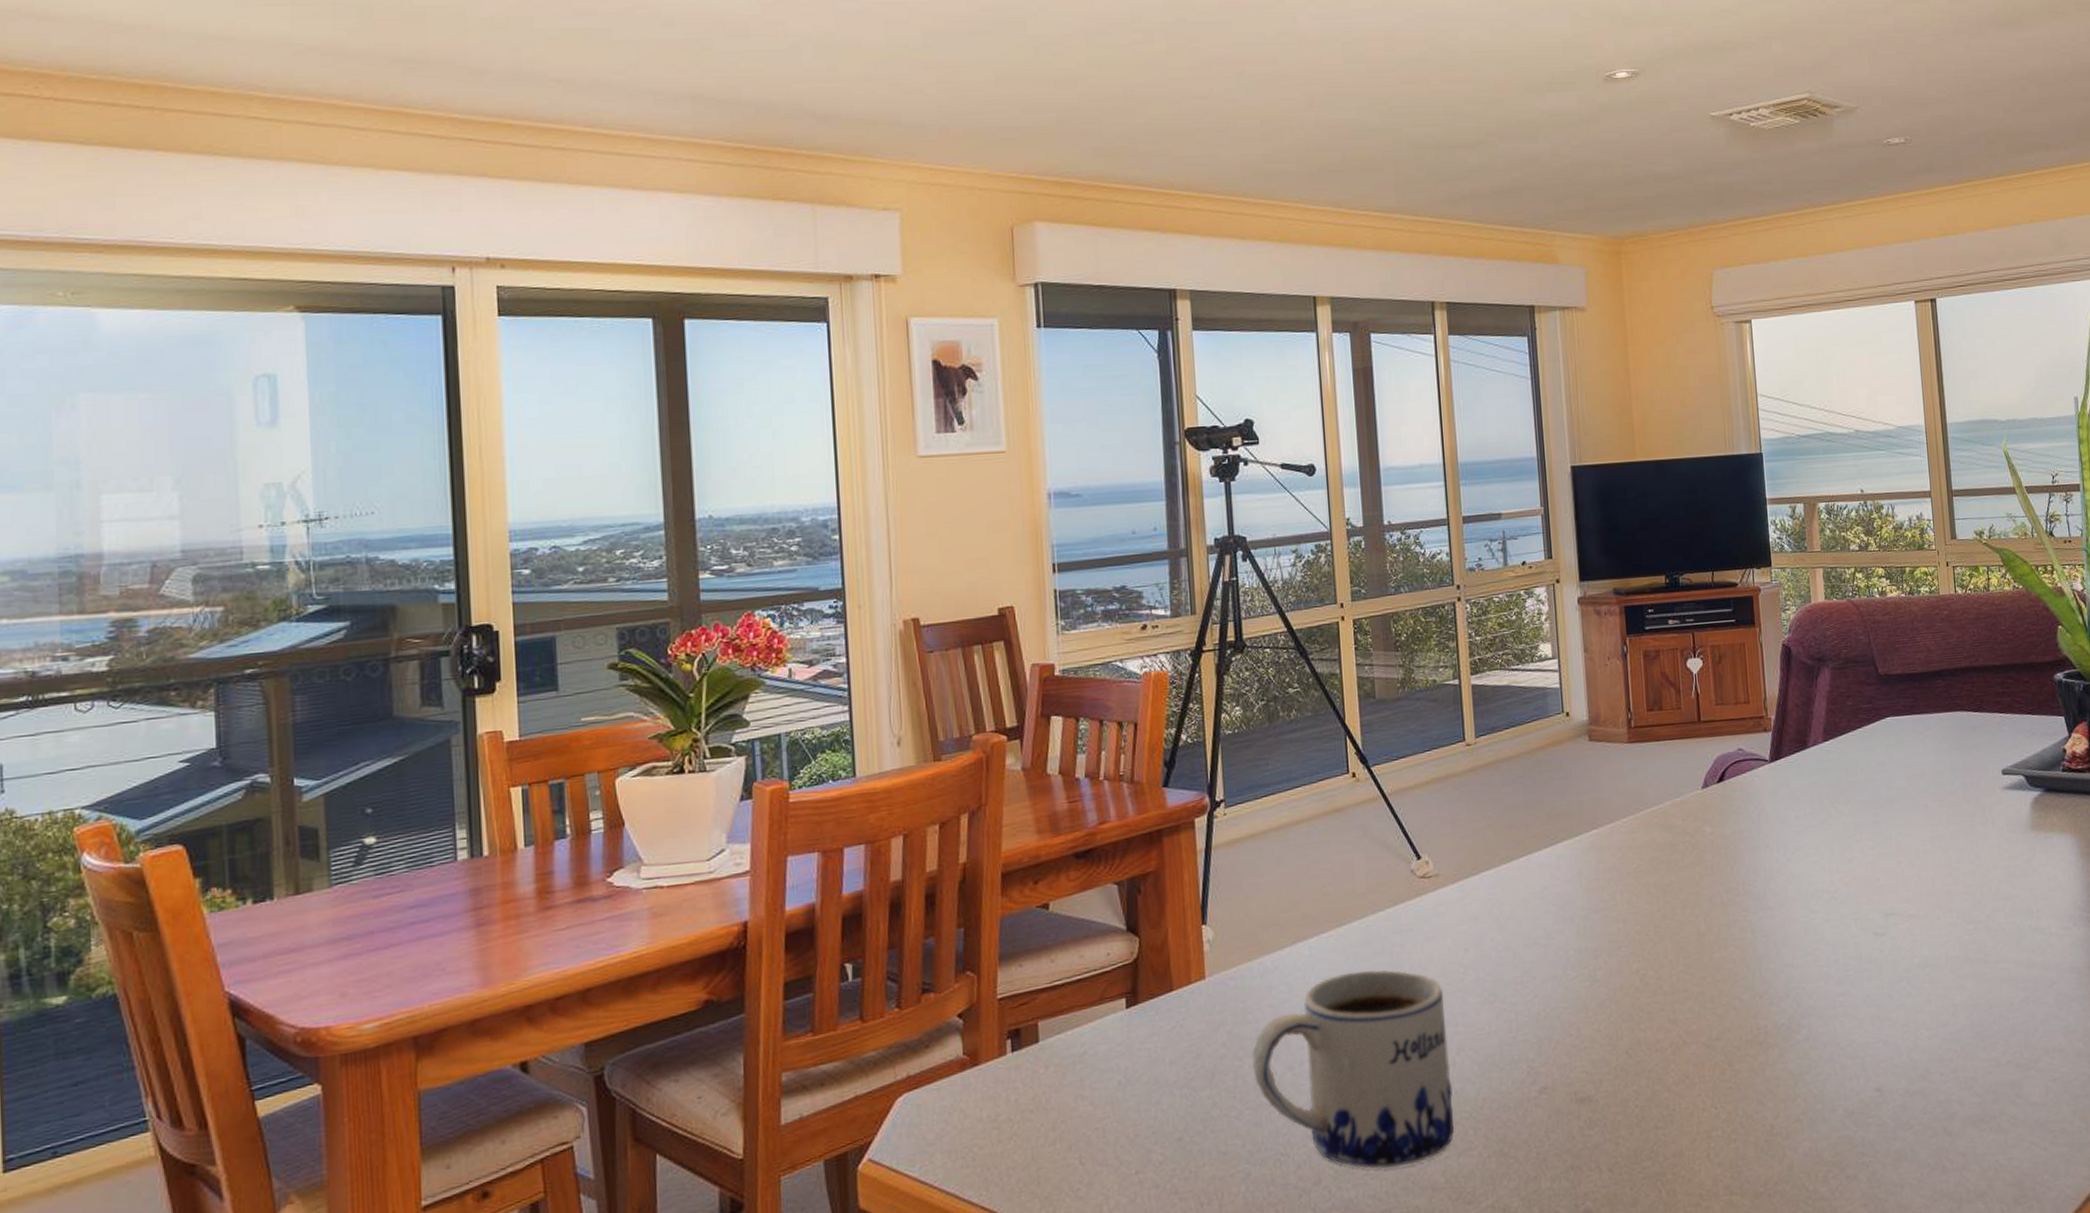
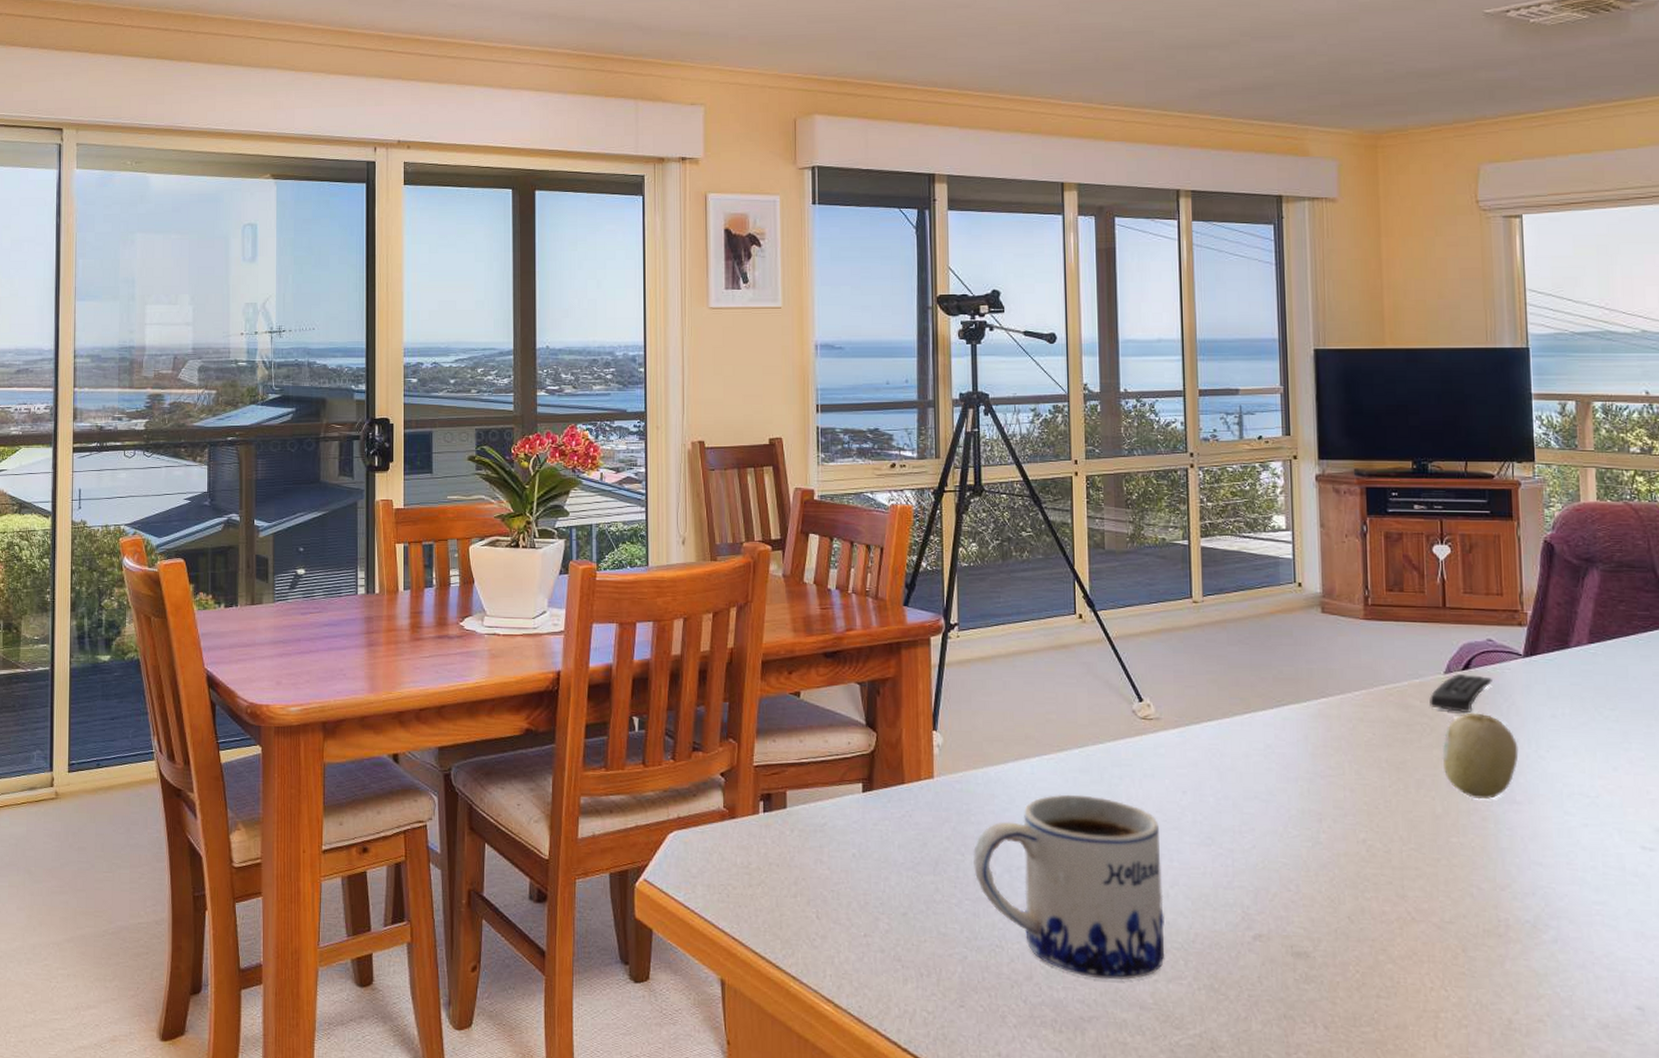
remote control: none [1690,786,1744,827] -> present [1430,674,1492,714]
fruit: none [1702,823,1769,911] -> present [1442,712,1519,800]

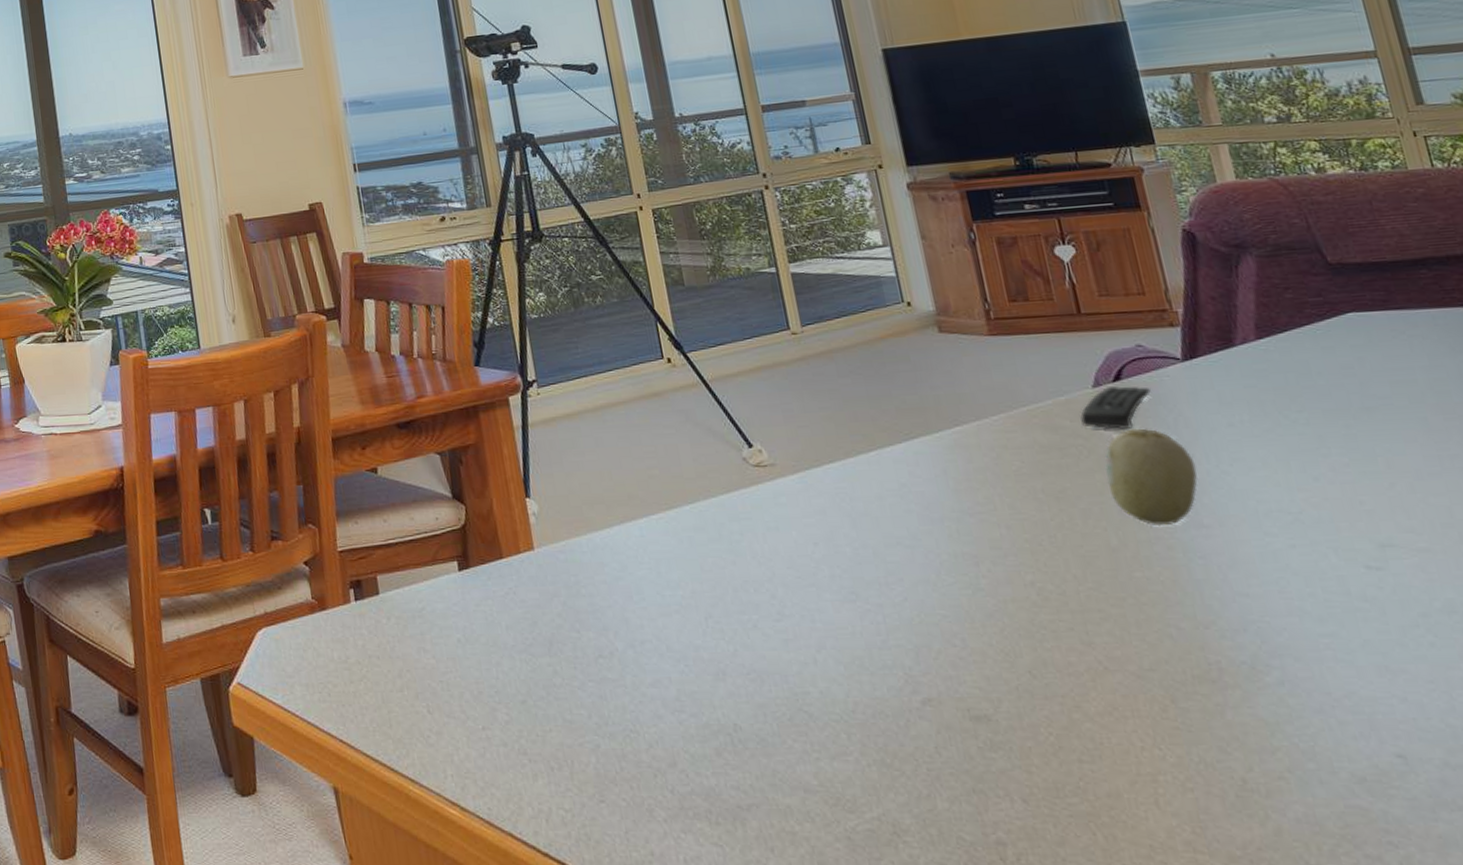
mug: present [973,794,1165,981] -> none [589,555,823,761]

